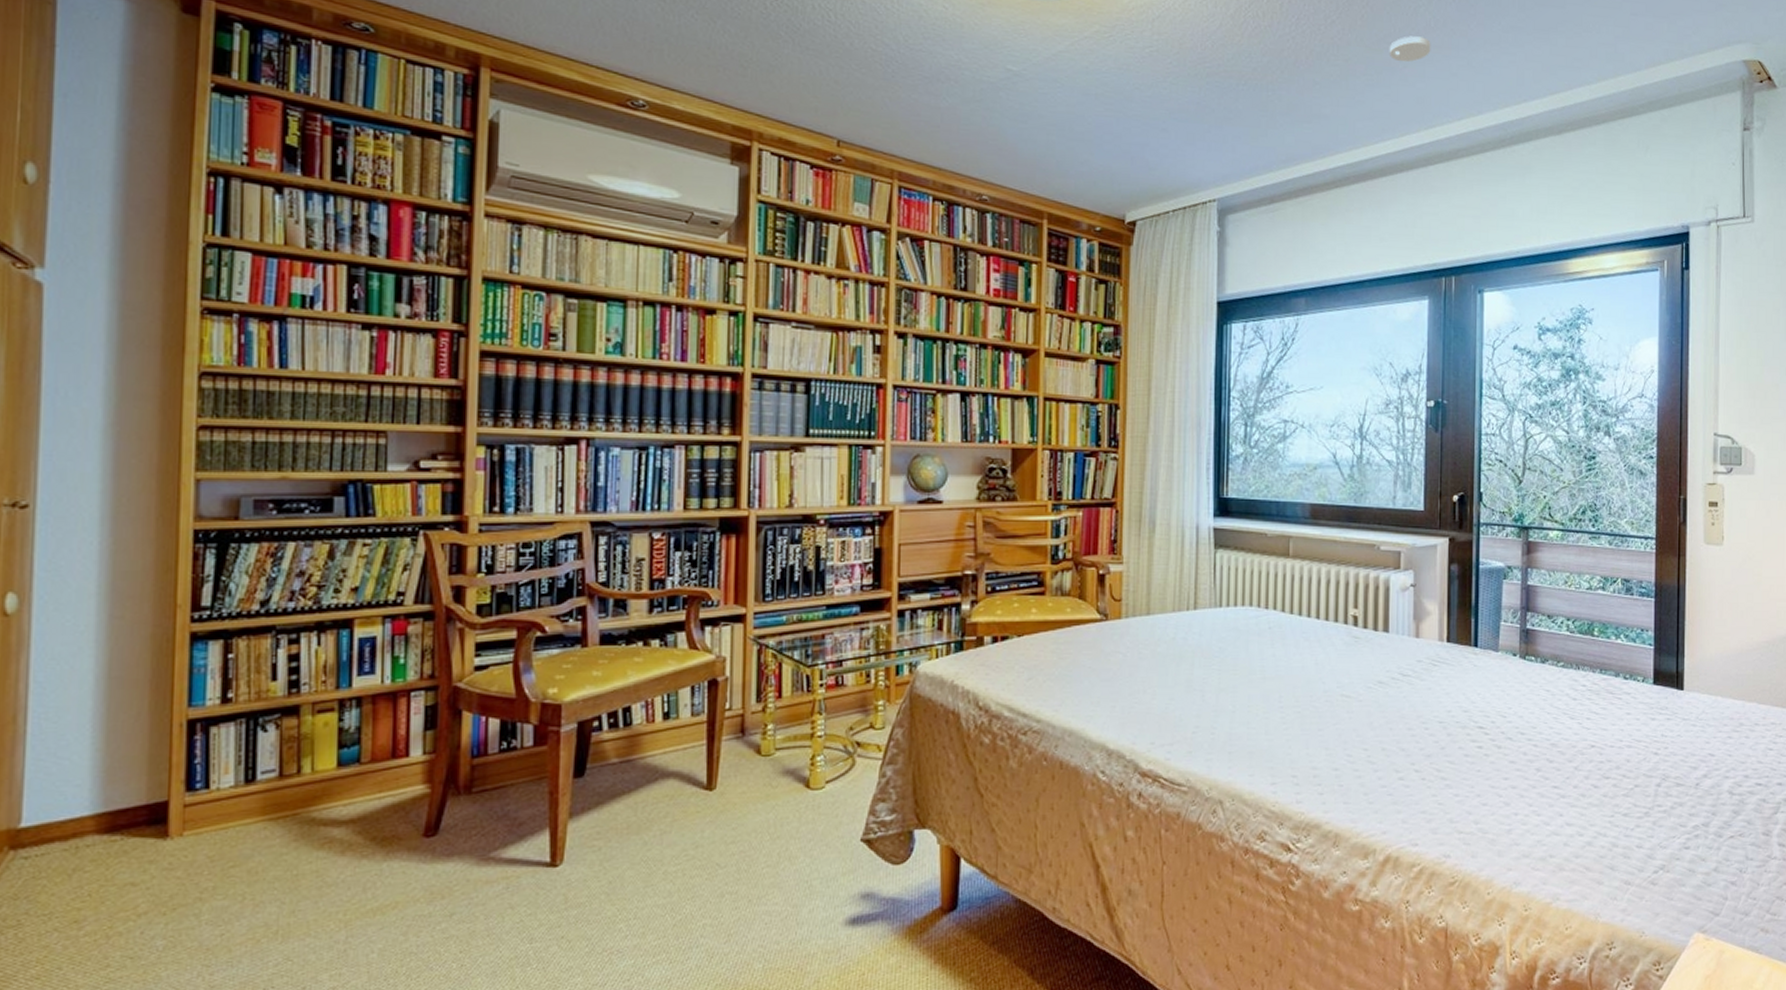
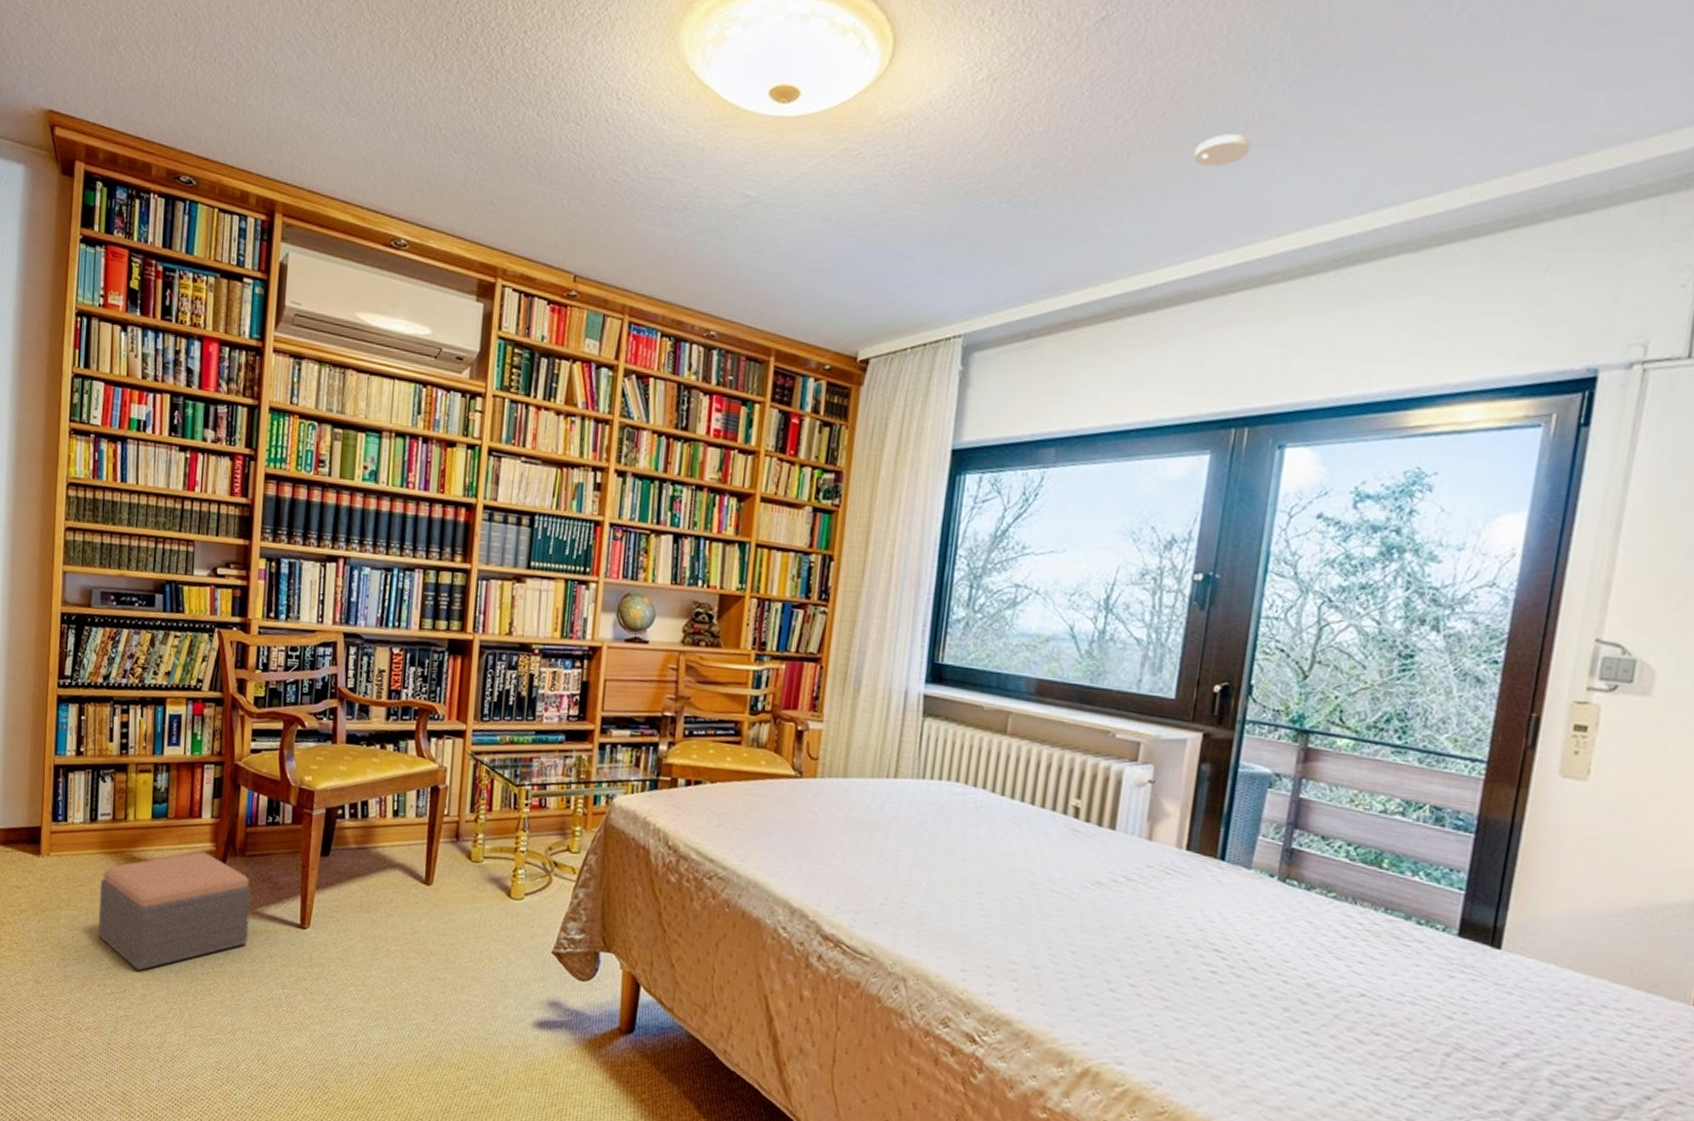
footstool: none [260,797,482,960] -> present [97,851,251,971]

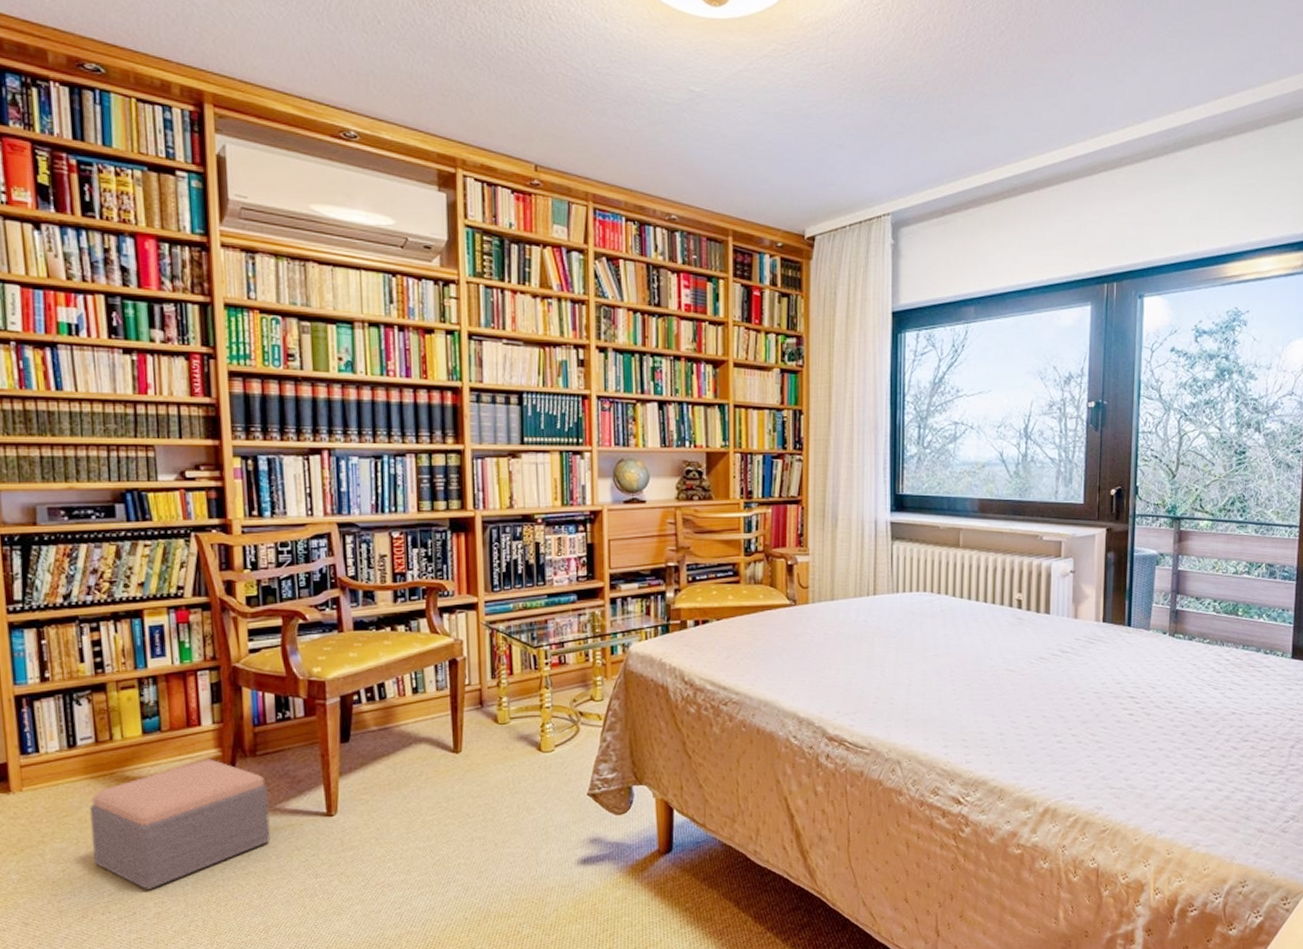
smoke detector: present [1193,134,1252,167] -> none [1056,44,1098,71]

